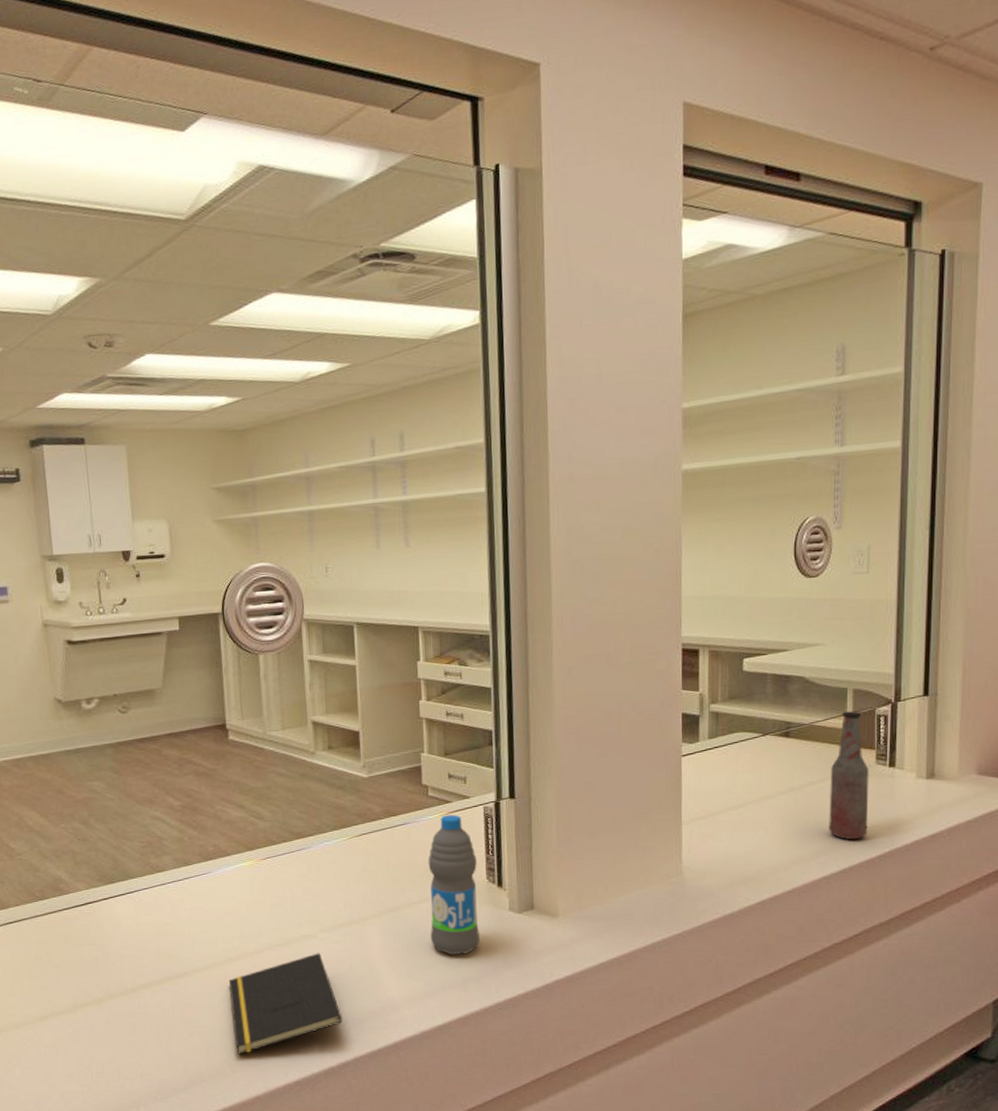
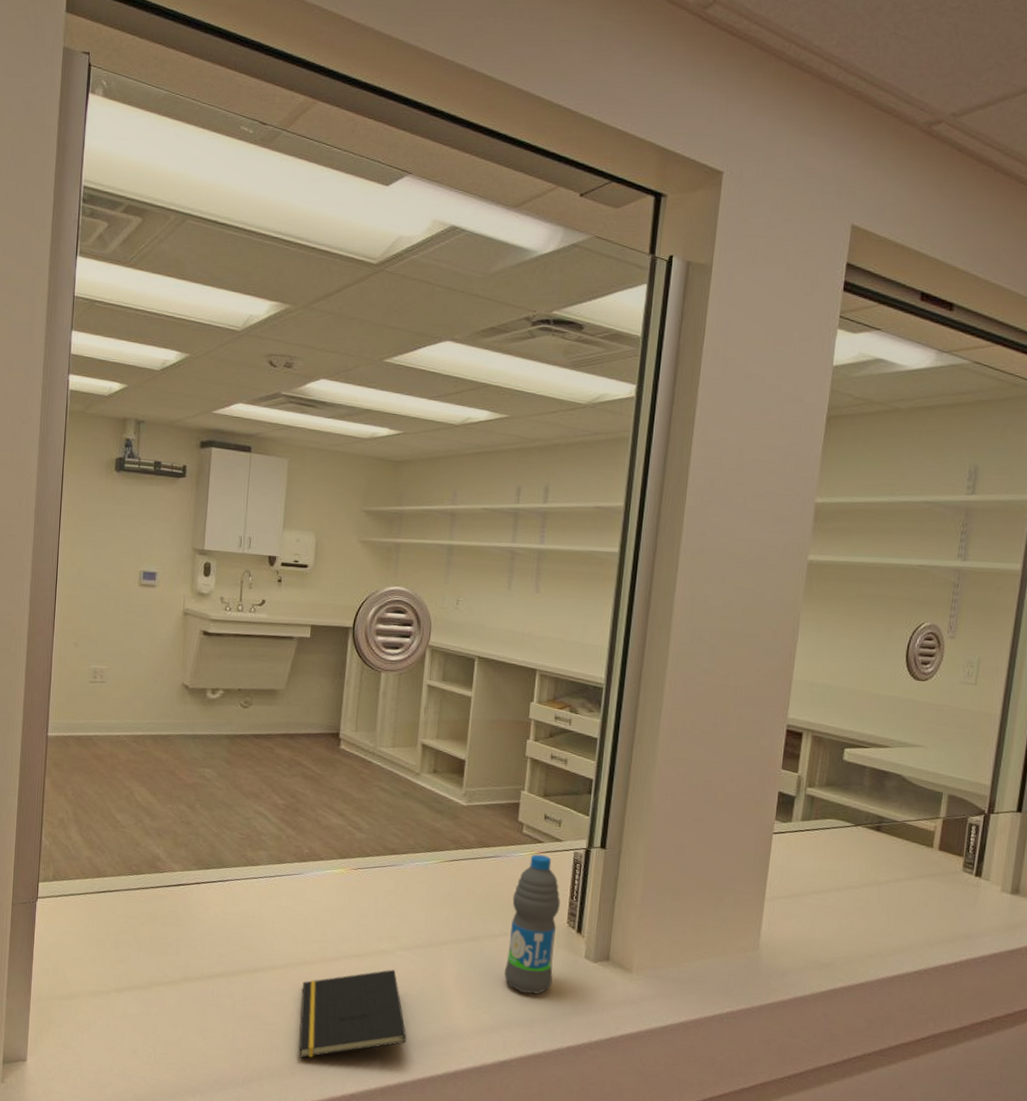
bottle: present [829,711,869,840] -> none [909,815,955,943]

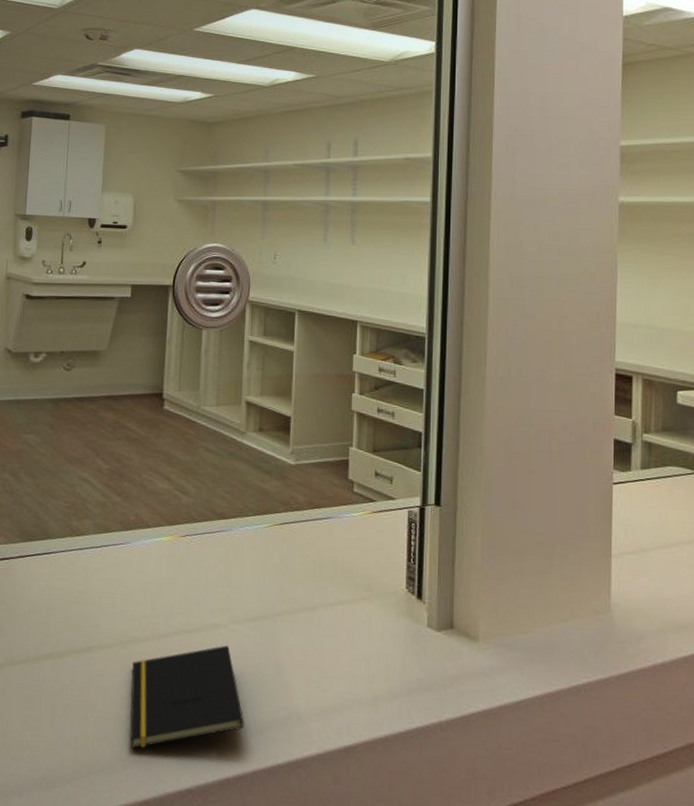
water bottle: present [504,854,560,994] -> none [343,514,397,669]

